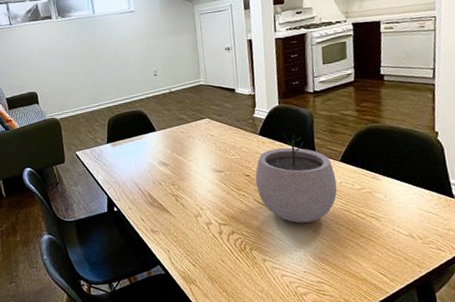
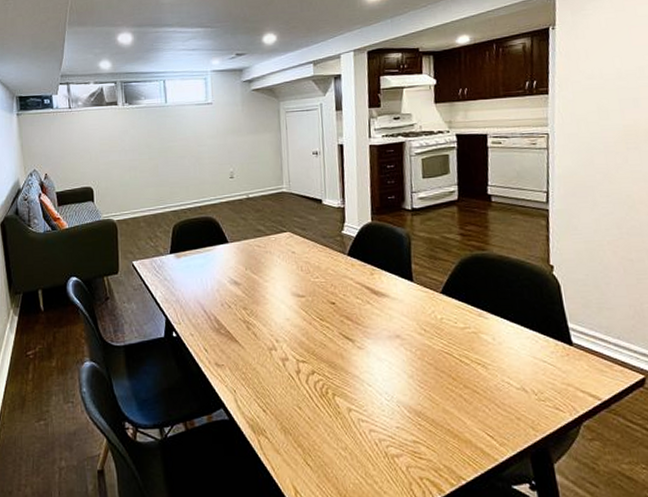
plant pot: present [255,133,338,223] -> none [341,255,438,366]

